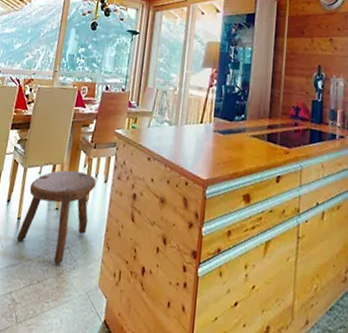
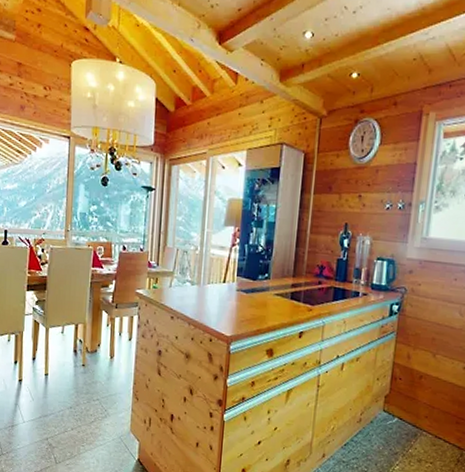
stool: present [16,170,96,265] -> none [46,329,120,414]

